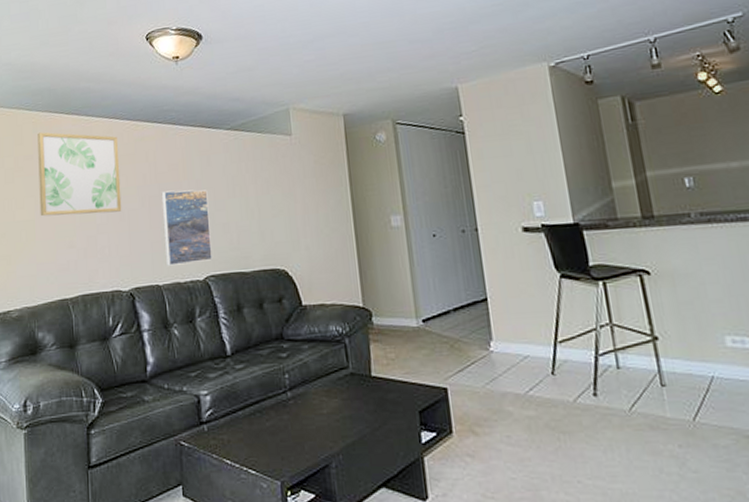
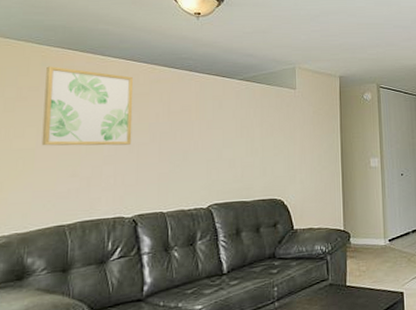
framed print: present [161,189,213,266] -> none [172,128,217,195]

